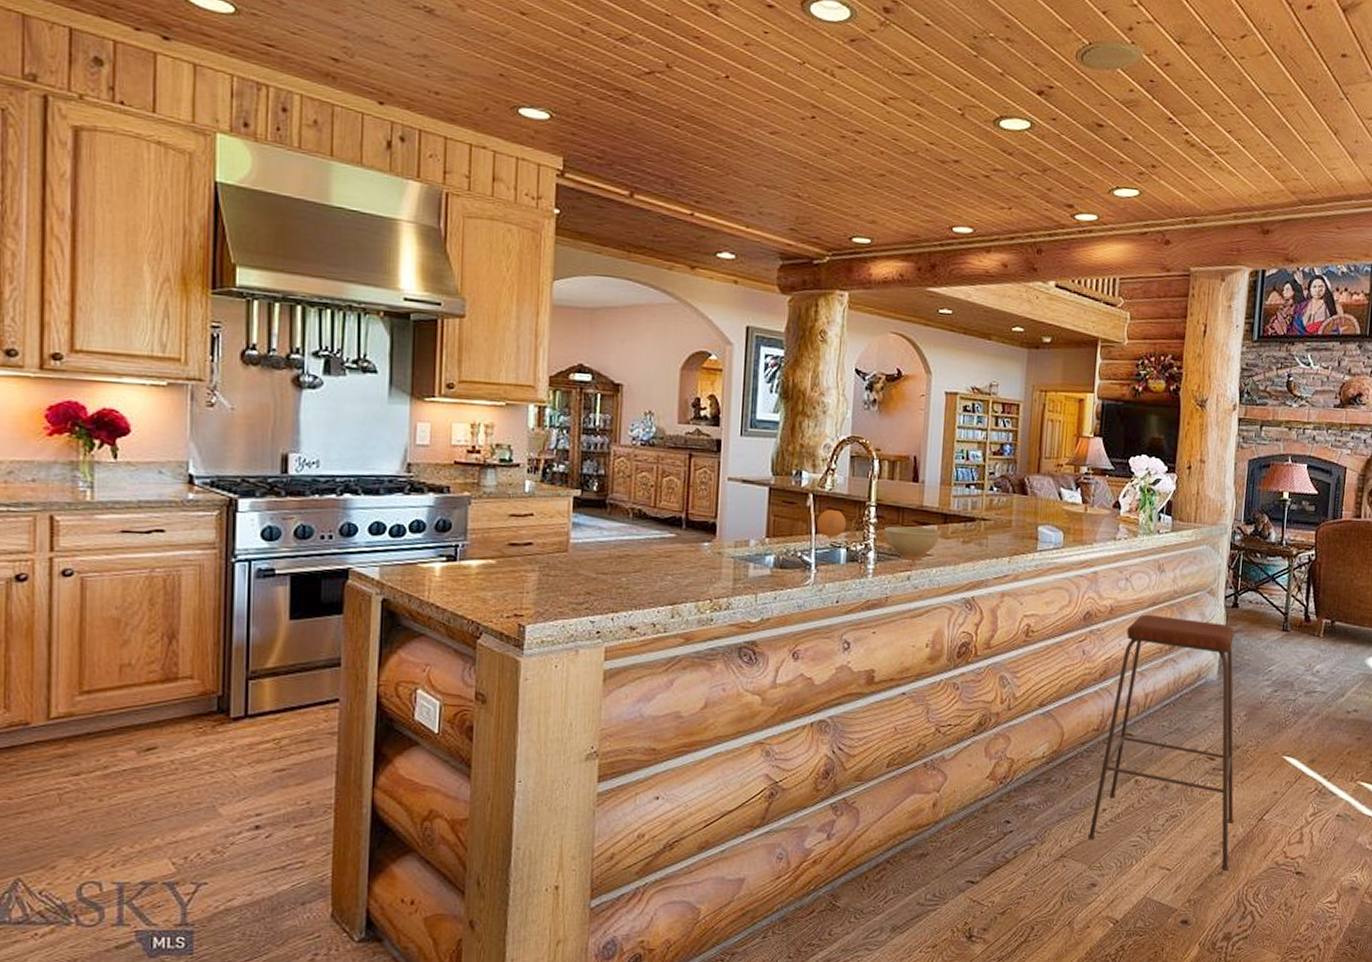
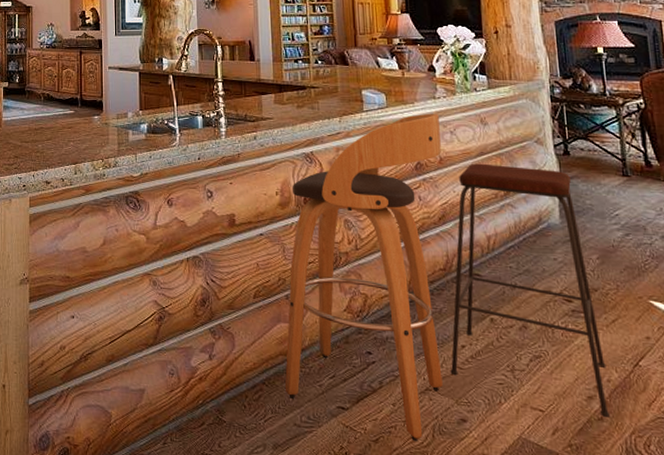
fruit: present [817,509,847,538] -> none [177,86,201,109]
bowl: present [884,526,941,561] -> none [231,96,278,123]
bar stool: none [912,556,1117,910] -> present [285,113,443,442]

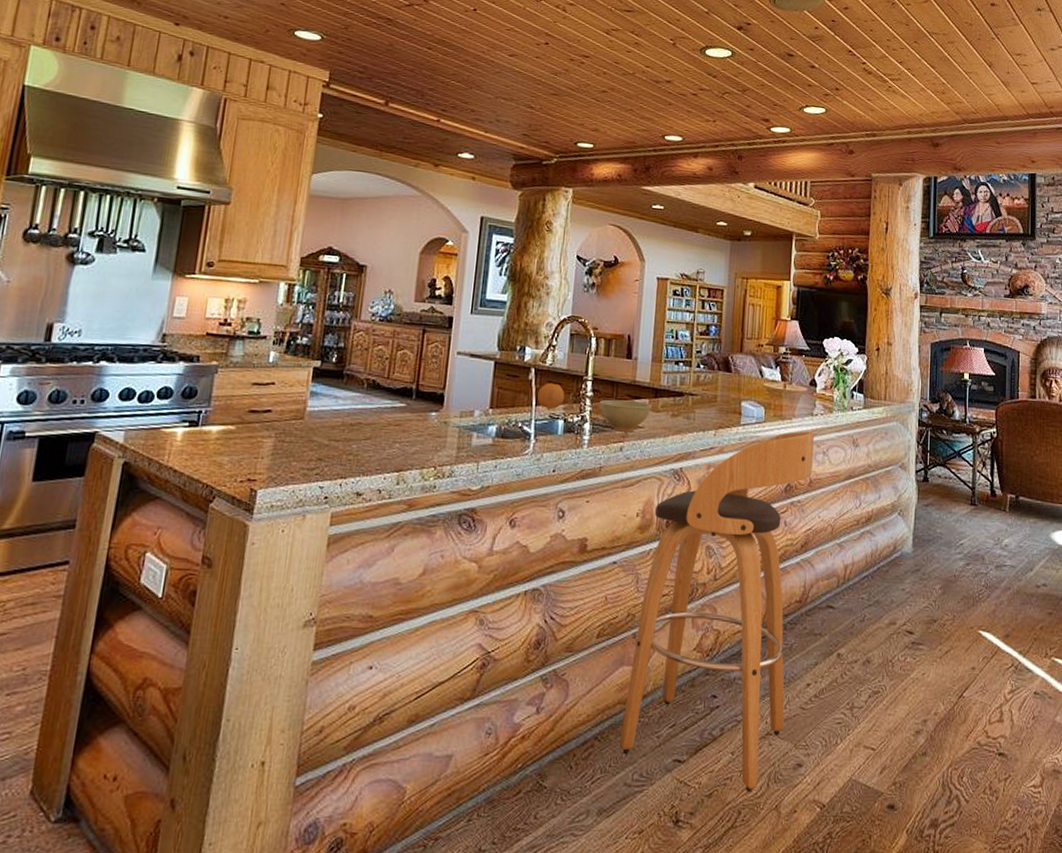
fruit: none [177,86,201,109] -> present [537,382,565,410]
bowl: none [231,96,278,123] -> present [599,399,652,432]
bar stool: present [450,163,610,417] -> none [792,487,935,751]

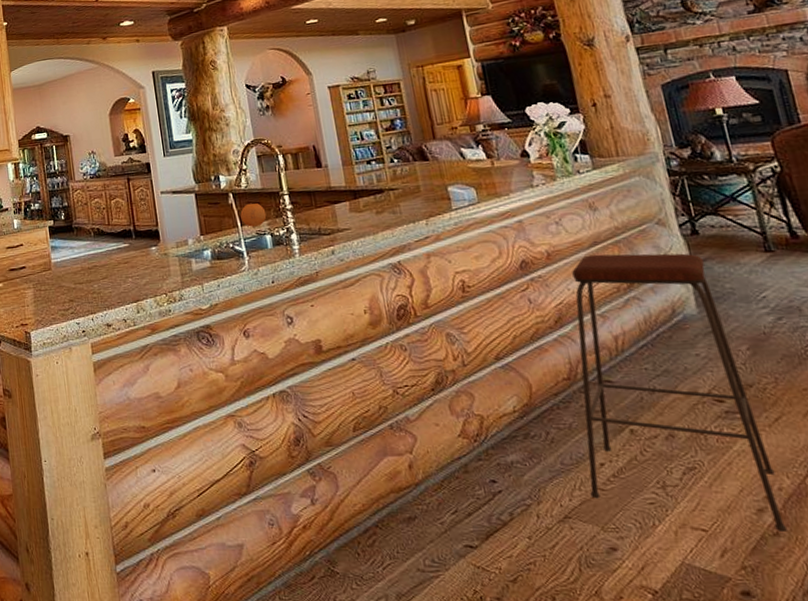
bowl: present [599,399,652,432] -> none [301,205,354,237]
bar stool: present [620,431,814,793] -> none [381,203,584,578]
bar stool: none [792,487,935,751] -> present [572,253,787,531]

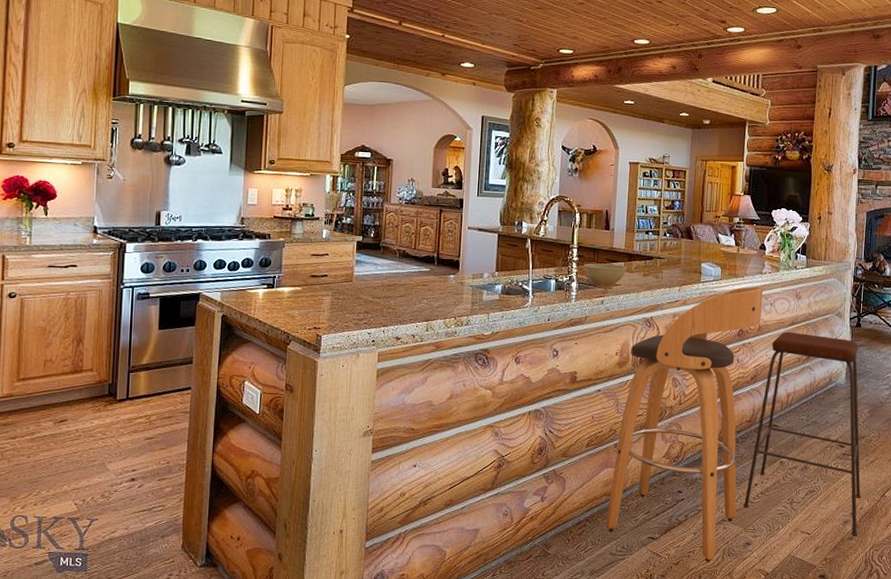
fruit: present [240,203,267,228] -> none [533,250,556,272]
bowl: none [301,205,354,237] -> present [584,263,627,289]
bar stool: none [381,203,584,578] -> present [606,286,763,563]

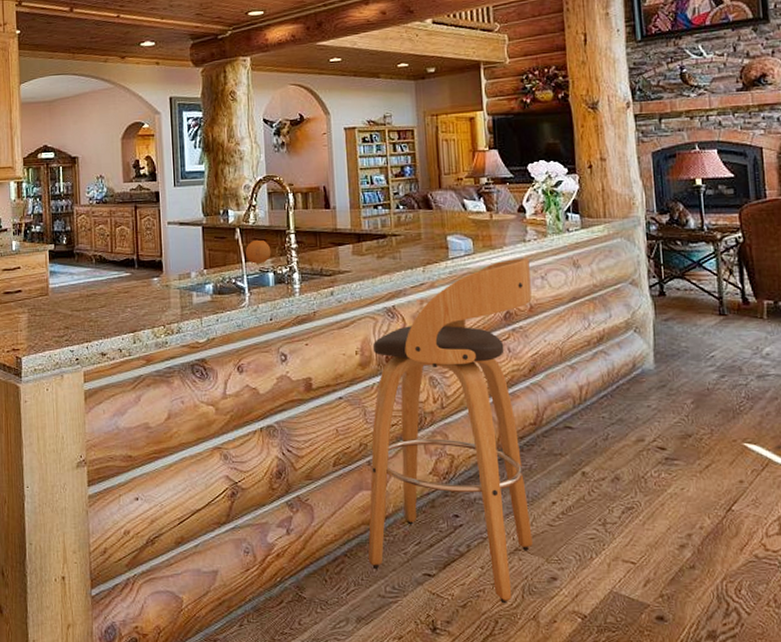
fruit: none [533,250,556,272] -> present [245,239,271,265]
bowl: present [584,263,627,289] -> none [305,247,356,278]
bar stool: present [743,331,861,536] -> none [540,309,701,565]

